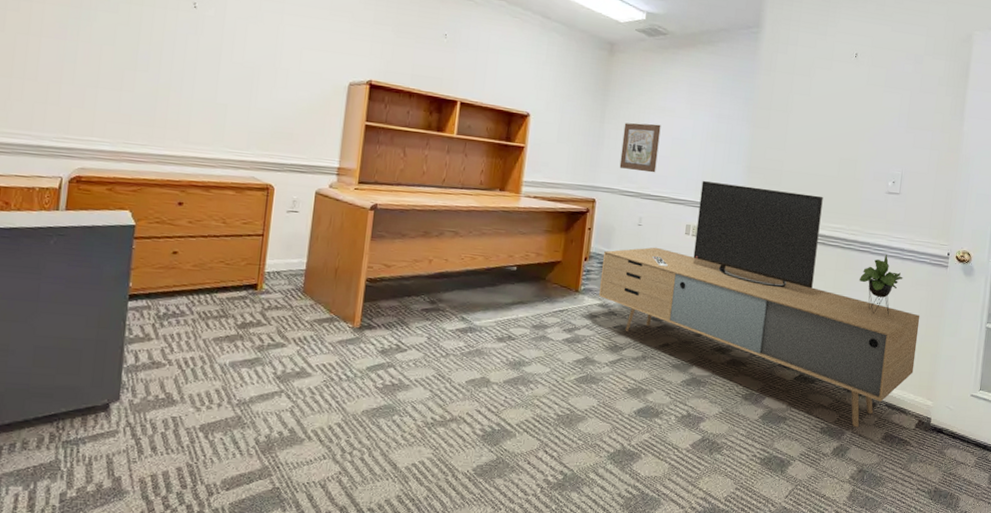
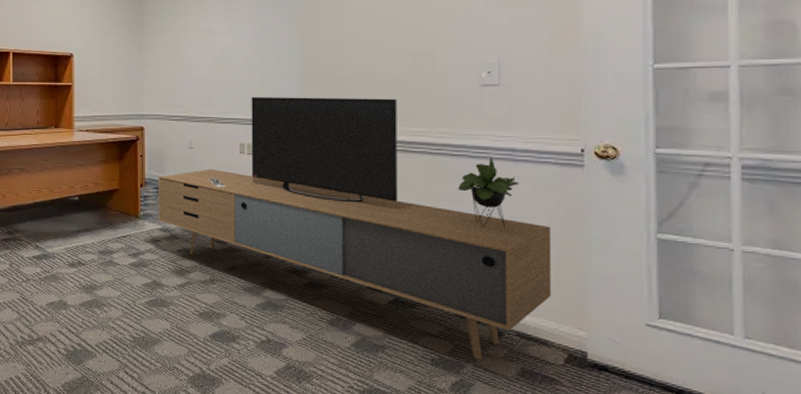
wall art: present [619,122,661,173] -> none [163,46,201,95]

